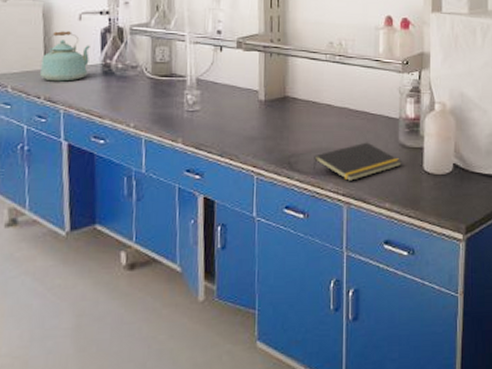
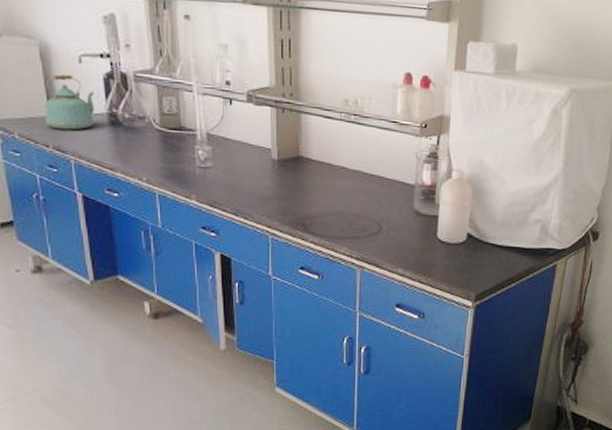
notepad: present [314,142,402,181] -> none [328,207,416,246]

